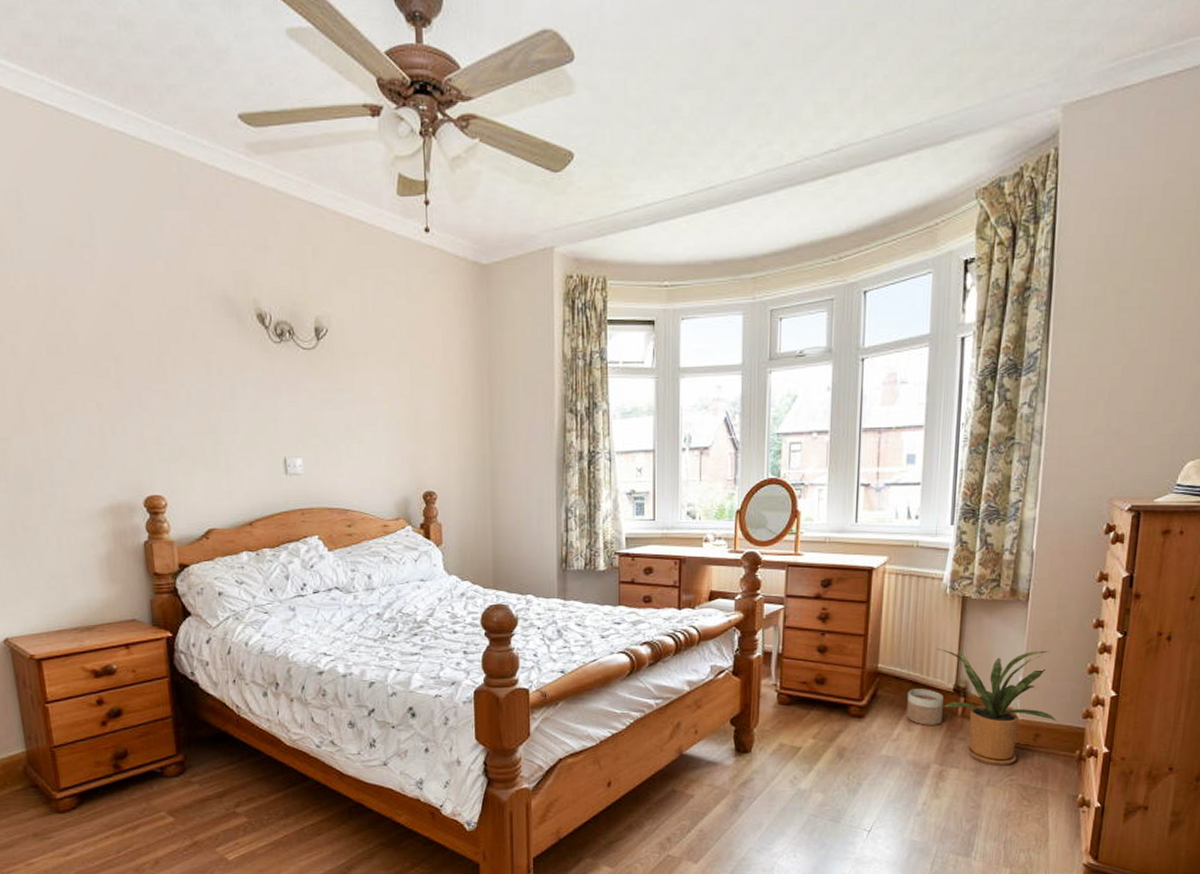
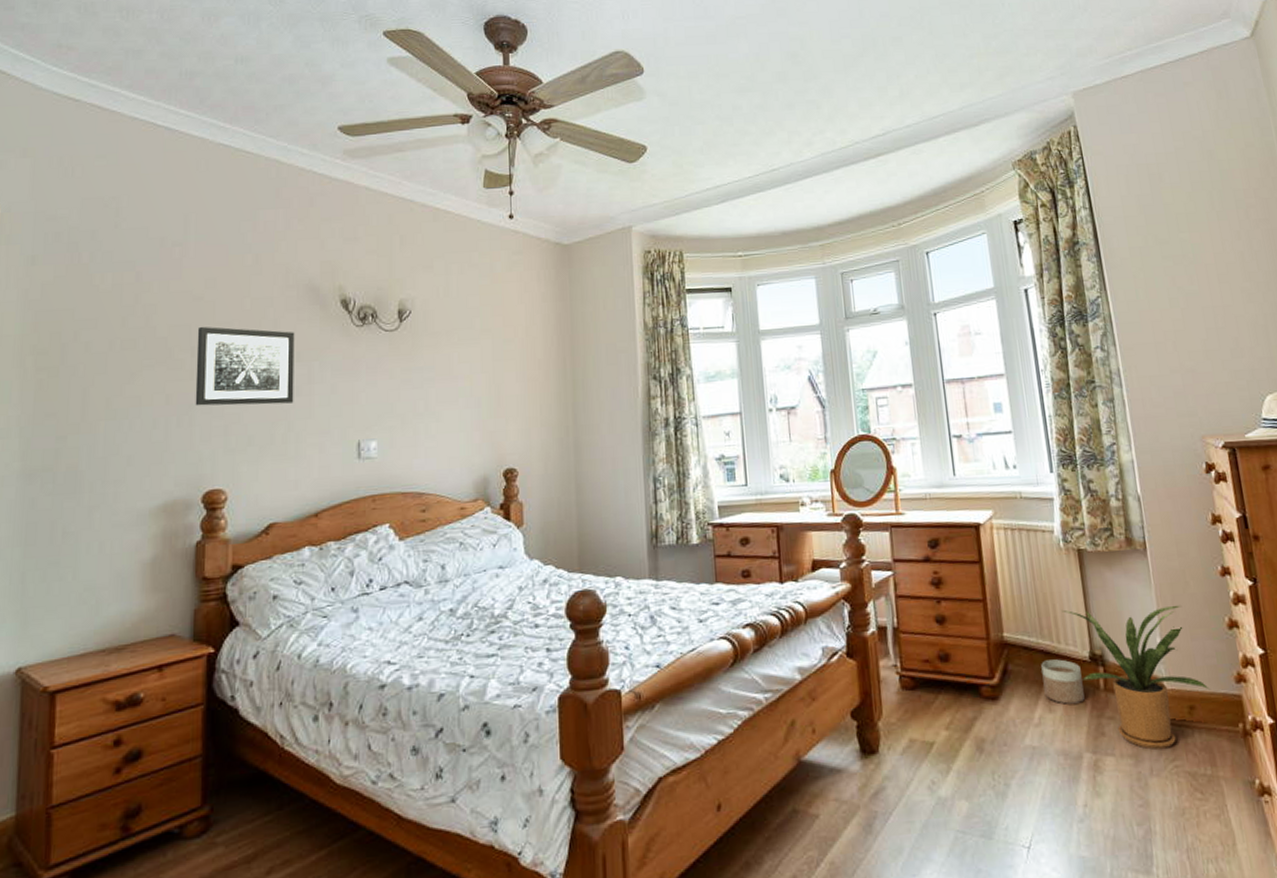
wall art: none [118,334,220,418] -> present [195,326,295,406]

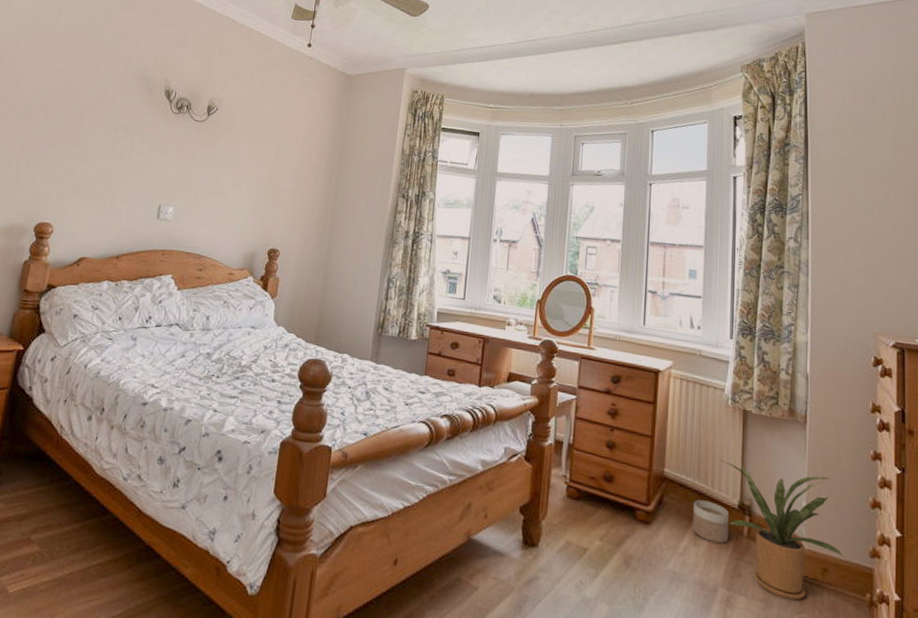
wall art: present [195,326,295,406] -> none [42,93,126,166]

